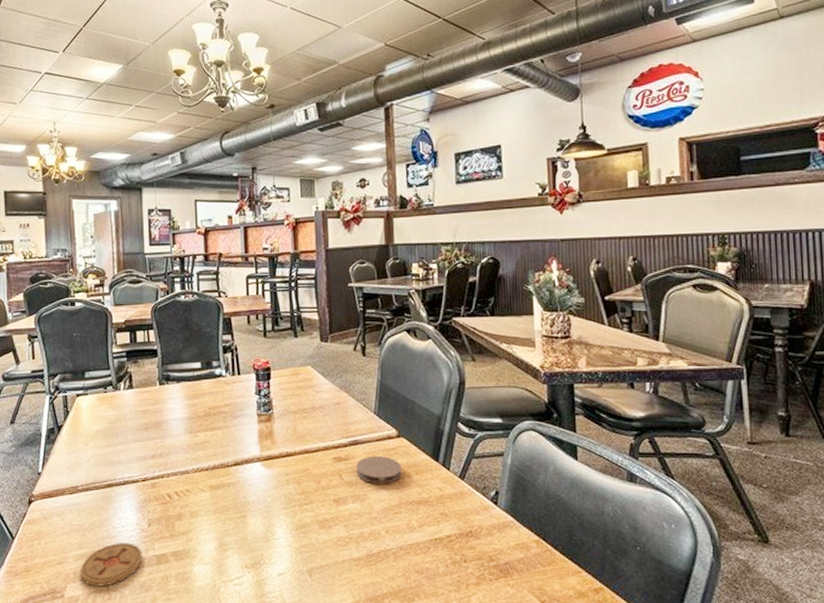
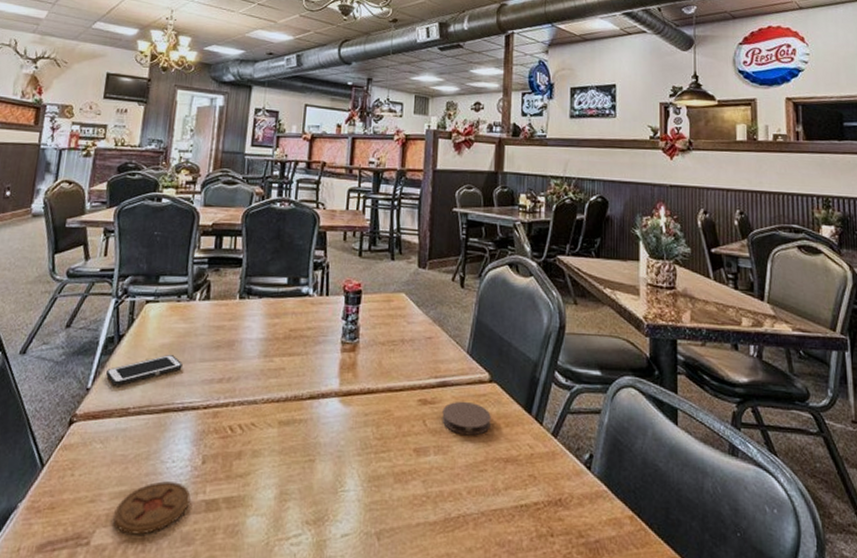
cell phone: none [53,439,118,469] -> present [106,355,183,386]

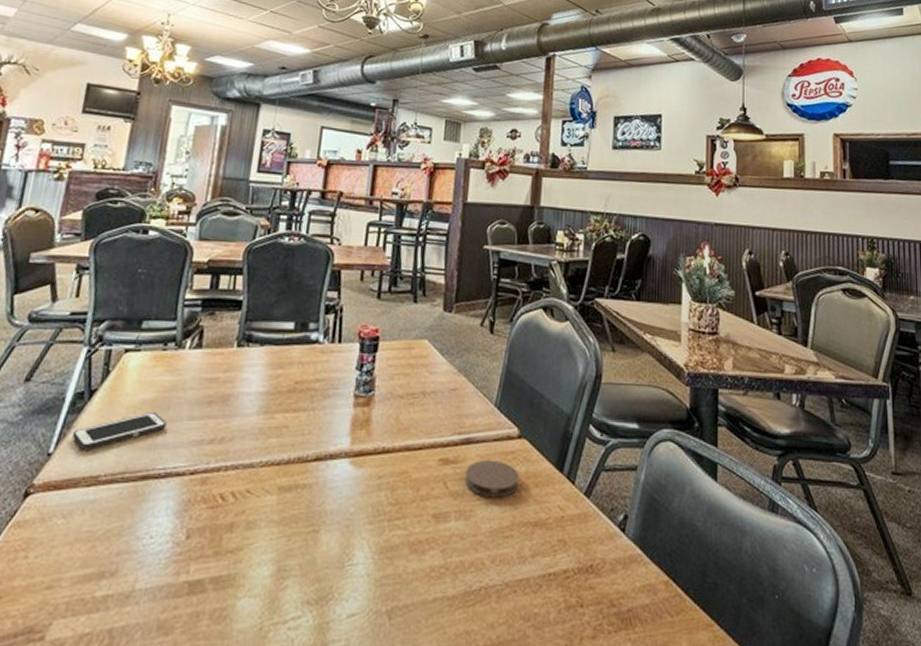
coaster: present [113,481,191,535] -> none [75,561,171,625]

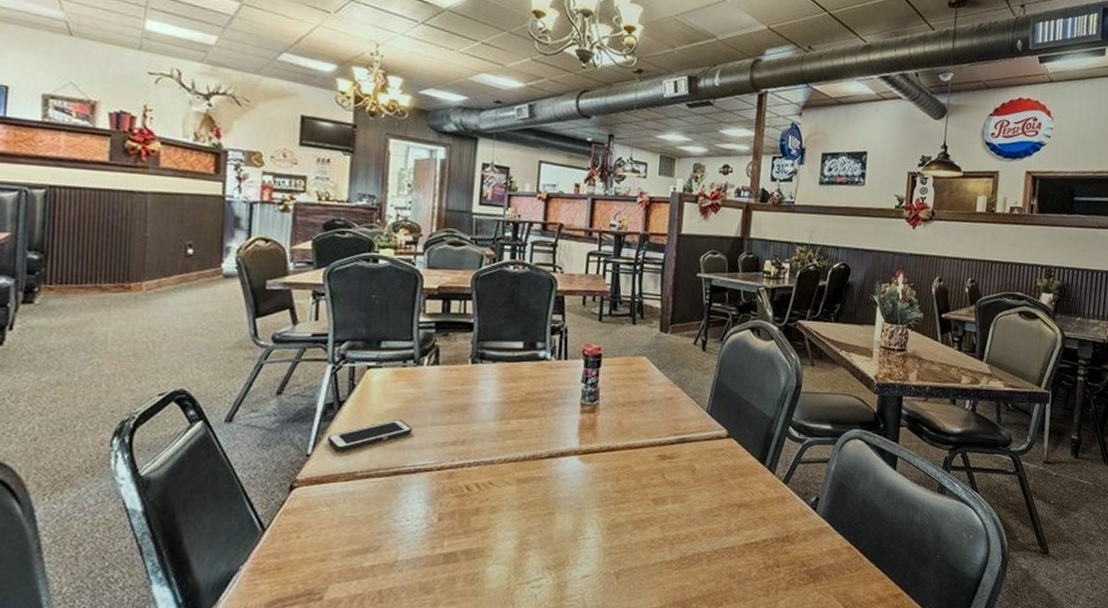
coaster: present [465,459,519,498] -> none [680,455,727,486]

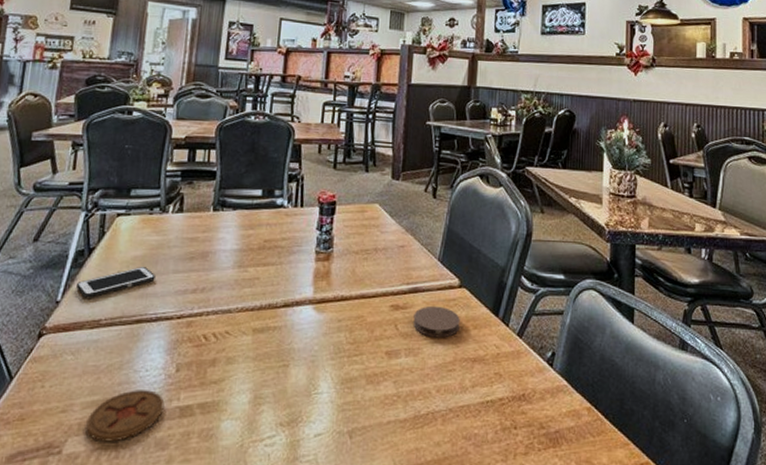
coaster: none [347,539,428,588] -> present [86,390,165,442]
coaster: none [680,455,727,486] -> present [413,305,460,338]

